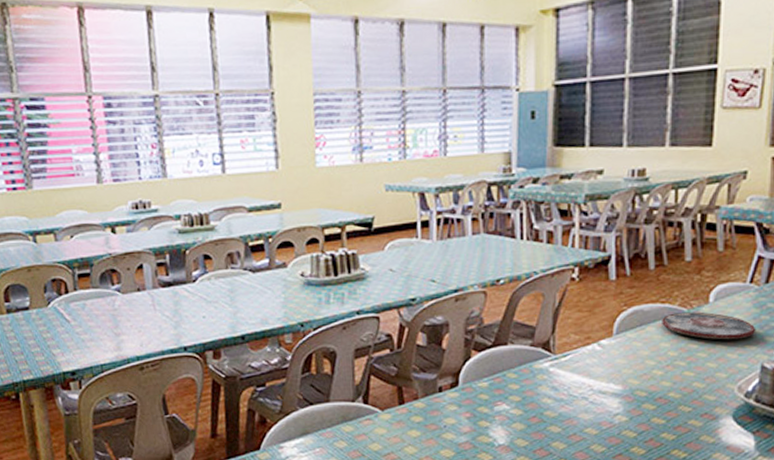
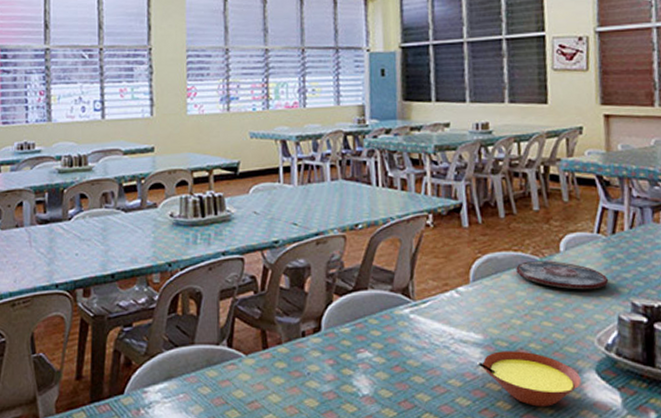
soup bowl: none [615,400,717,451] -> present [477,351,581,407]

